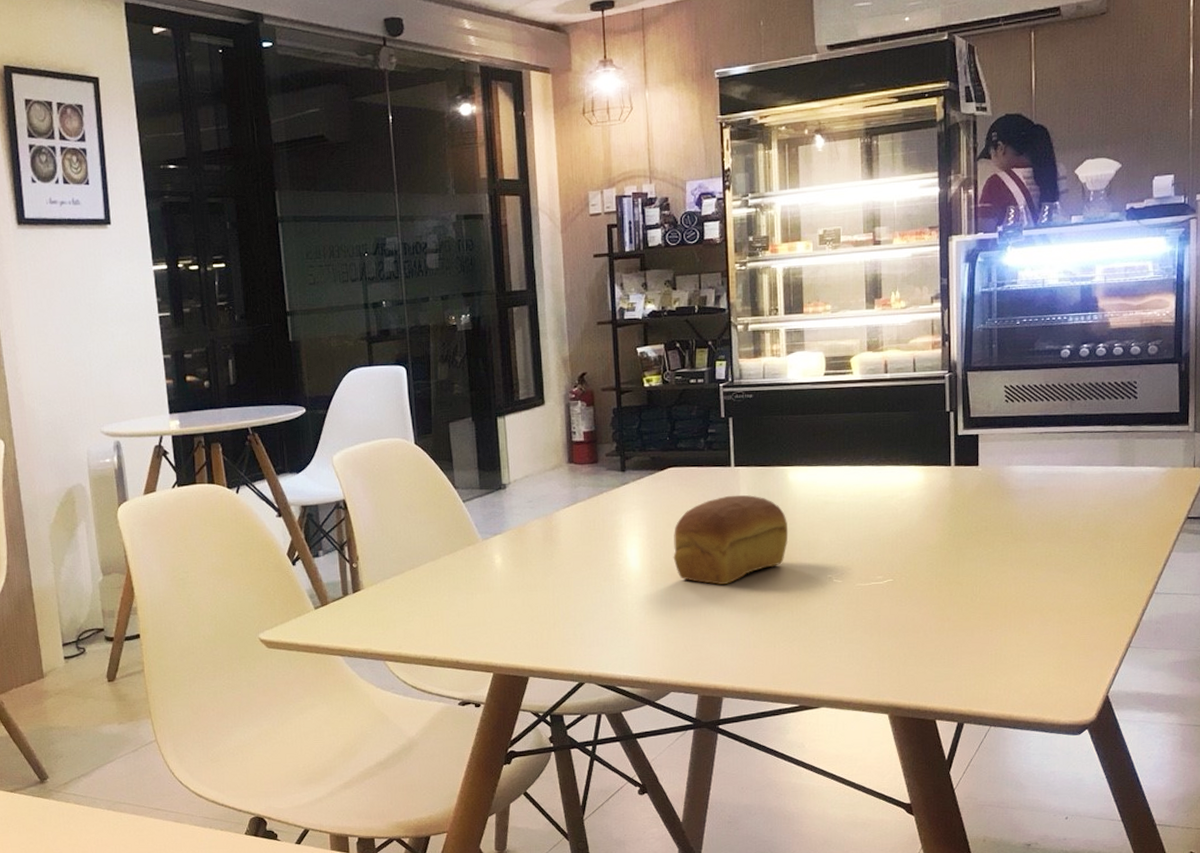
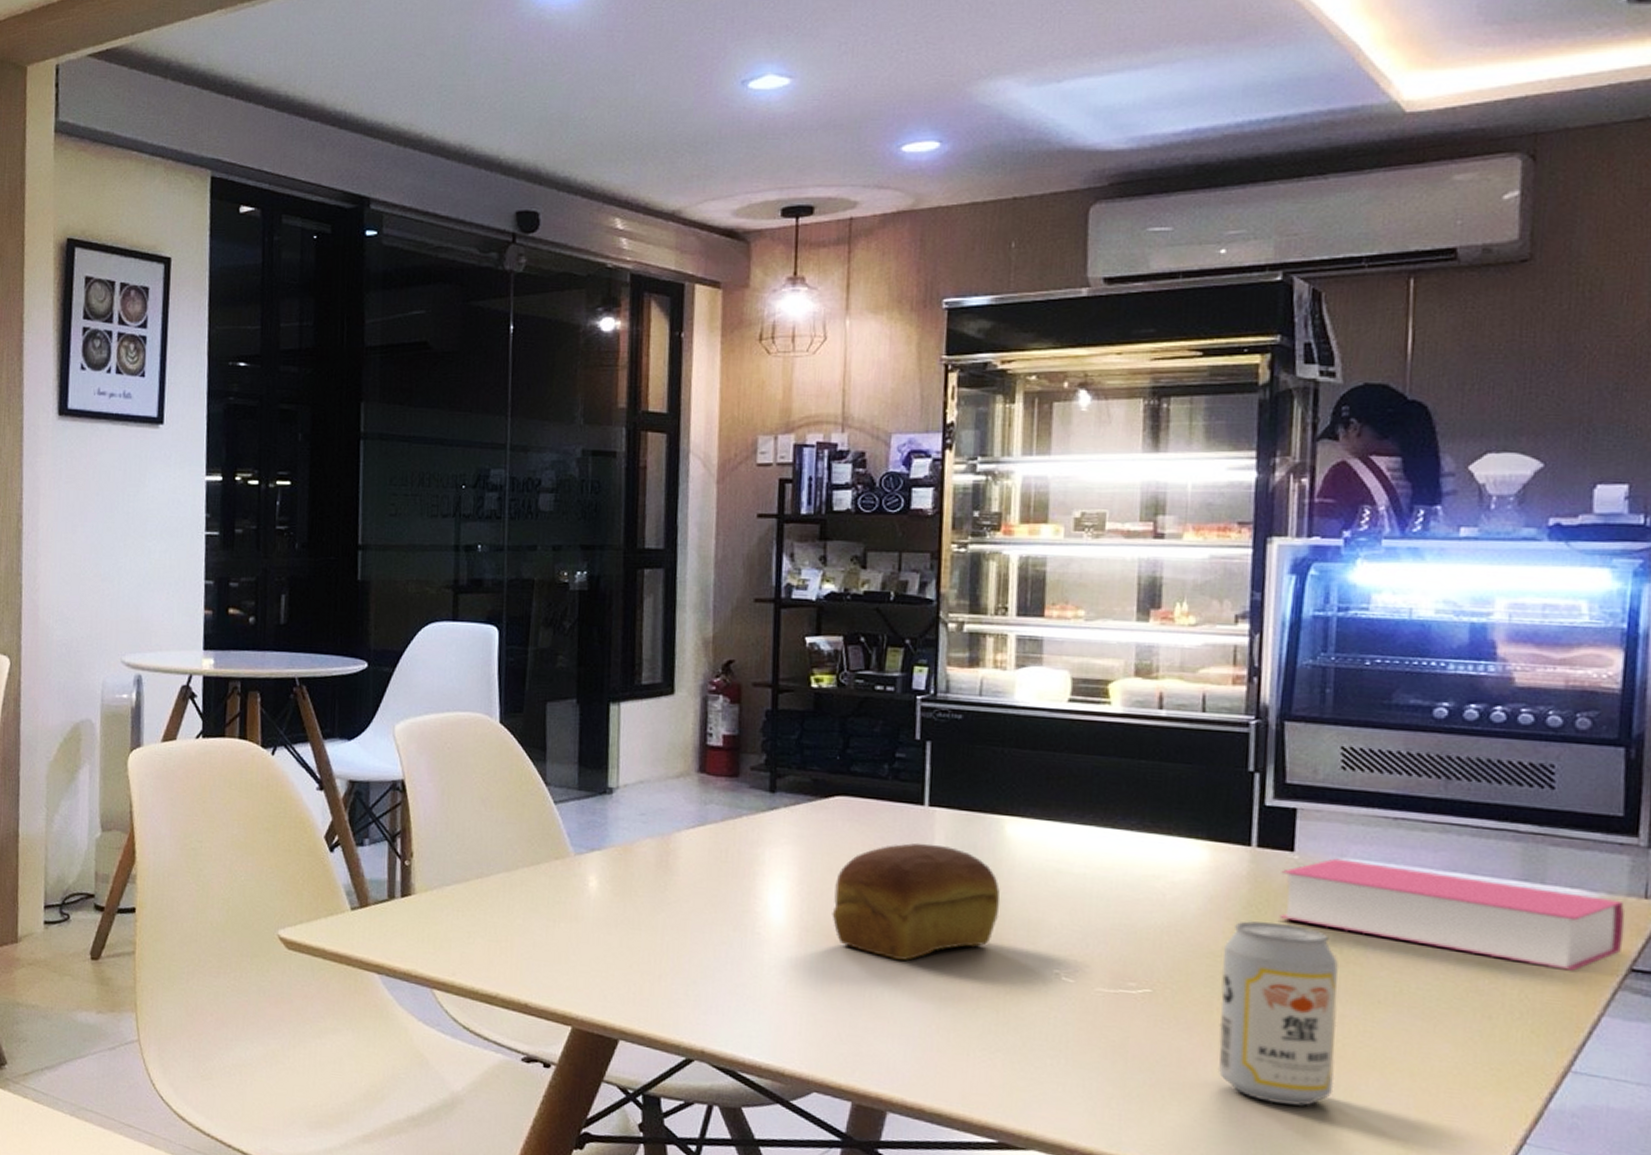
beverage can: none [937,518,1012,646] -> present [1217,921,1340,1107]
book: none [971,466,1183,524] -> present [1279,858,1625,971]

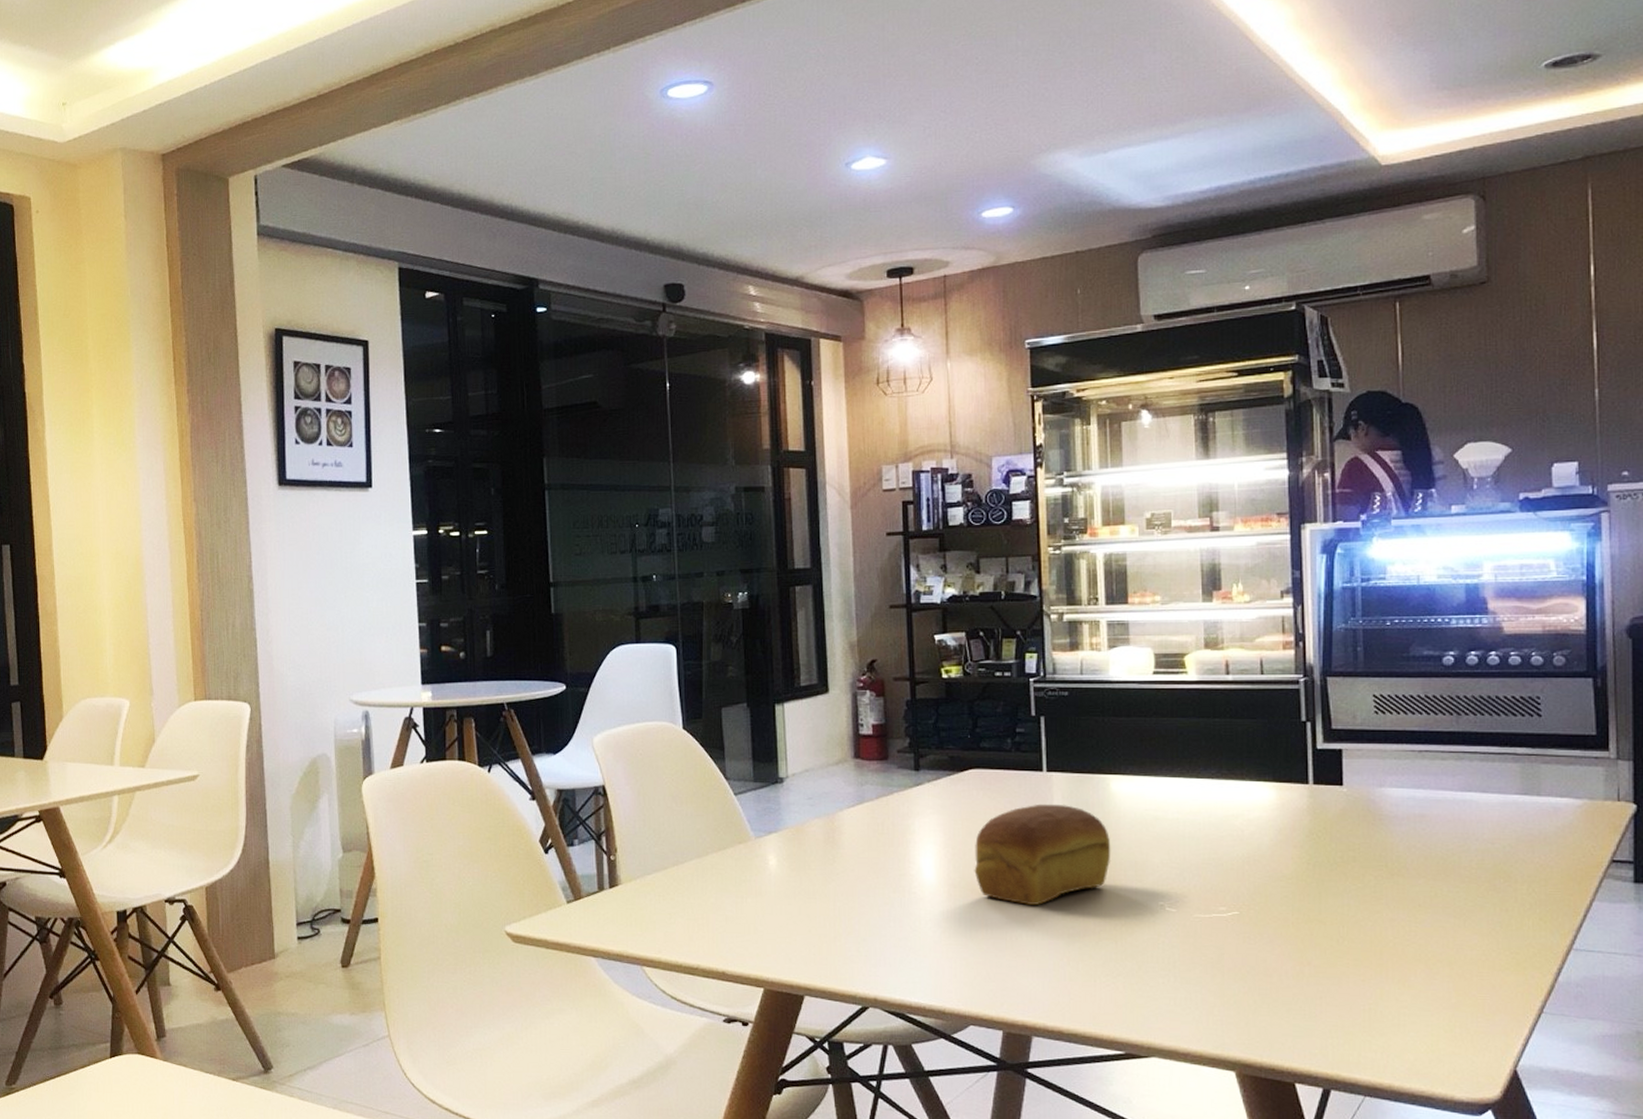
beverage can: present [1217,921,1340,1107] -> none [1293,846,1390,998]
book: present [1279,858,1625,971] -> none [1334,788,1604,866]

